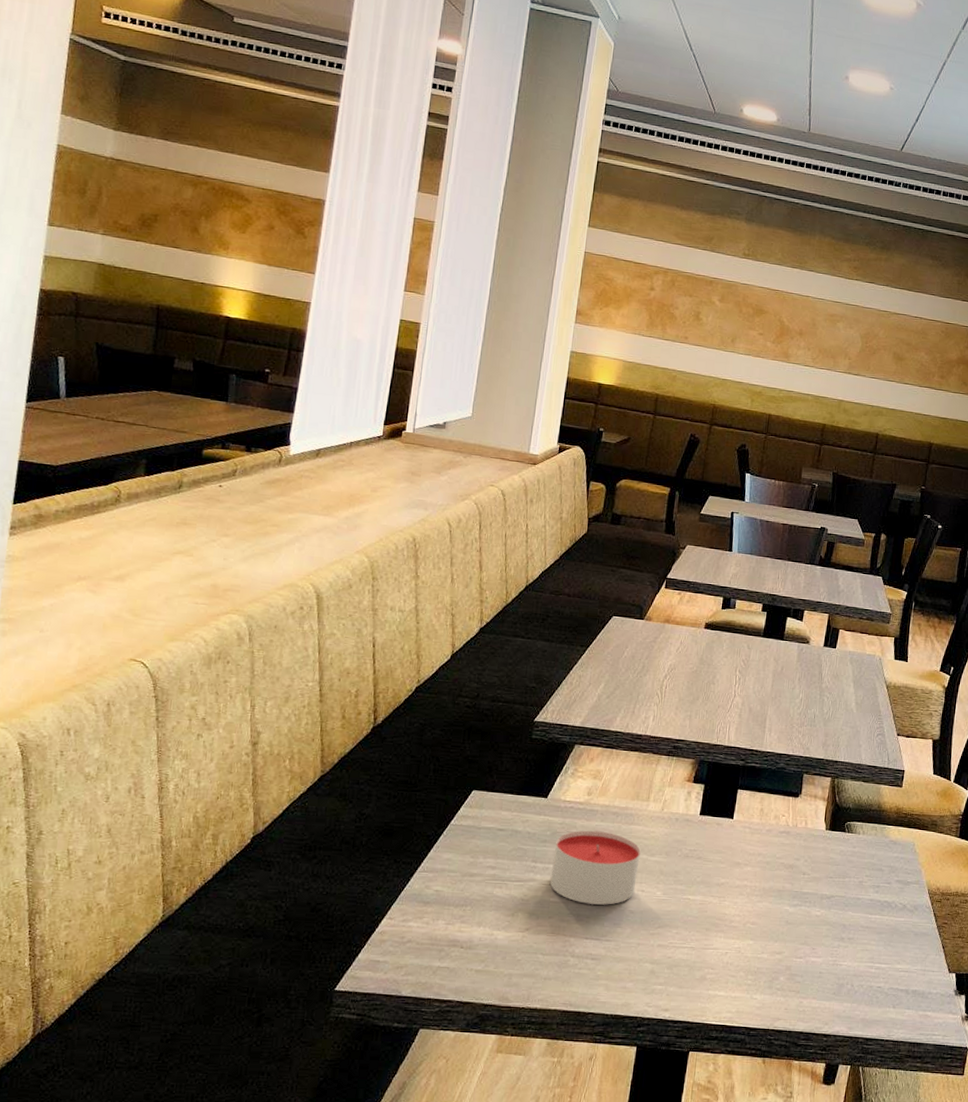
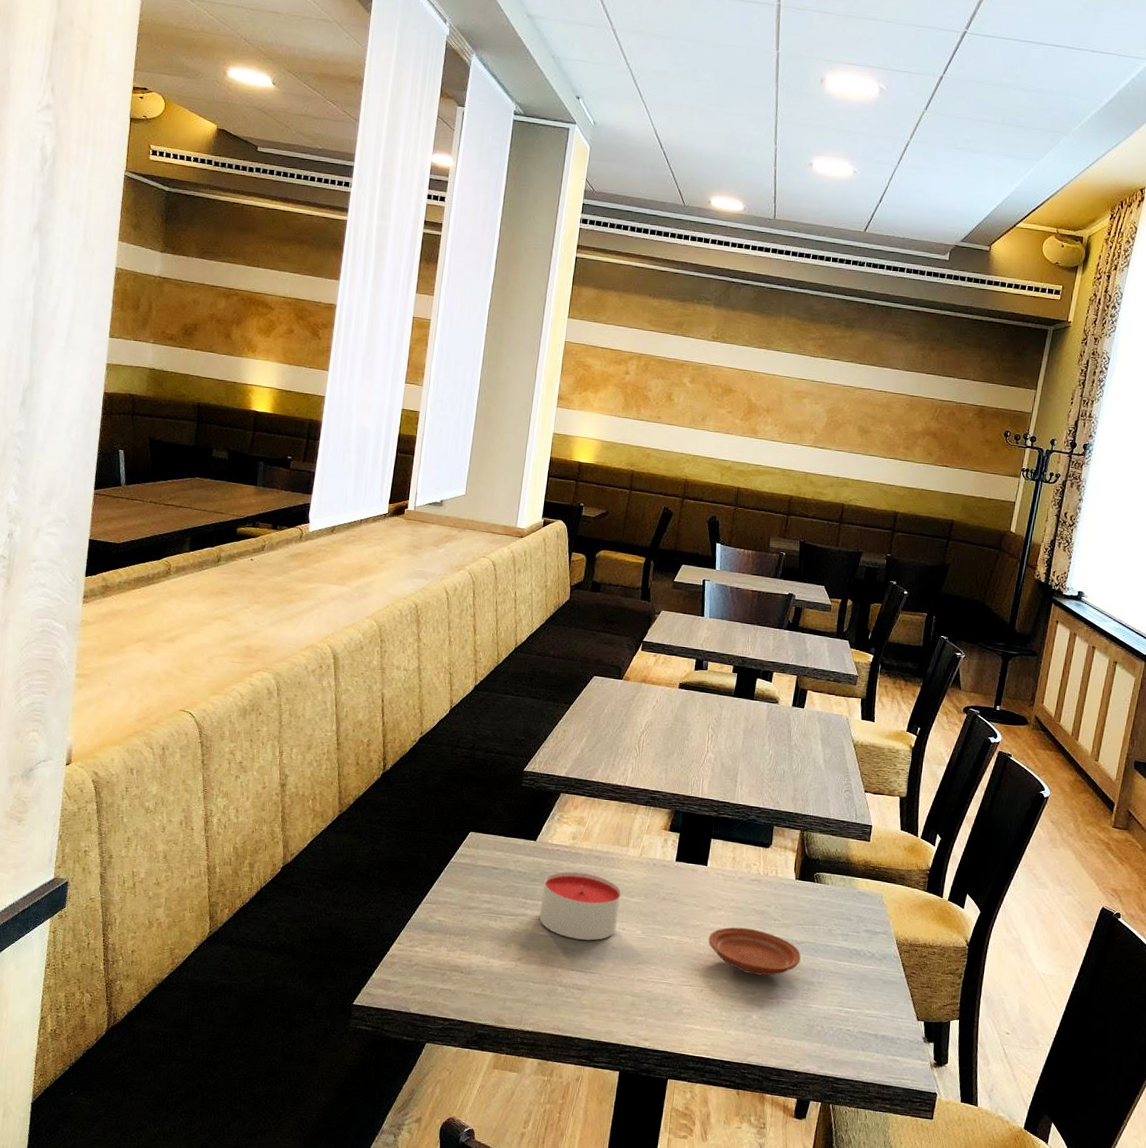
plate: none [734,883,831,934] -> present [708,927,801,976]

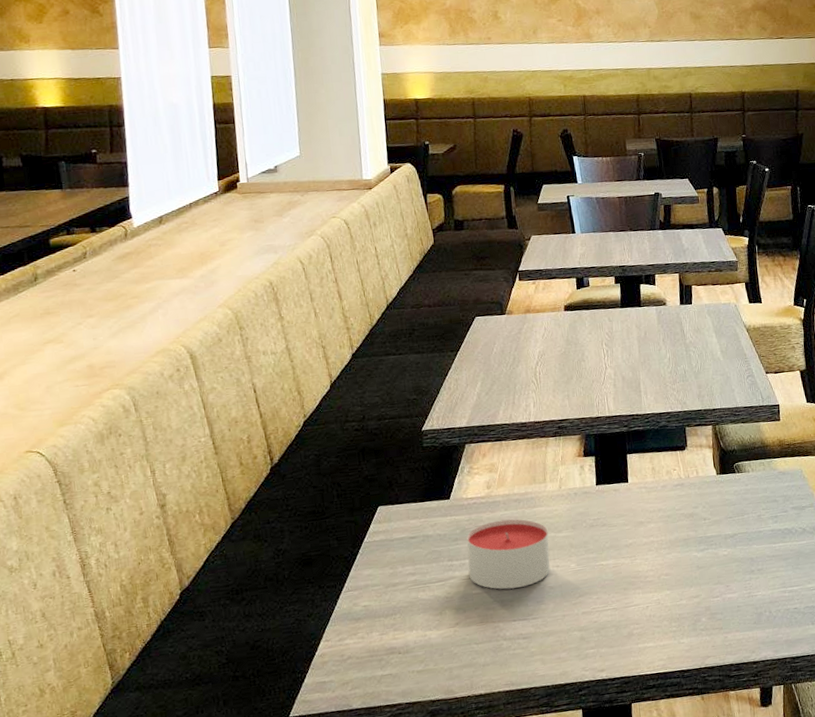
plate: present [708,927,801,976] -> none [643,533,737,579]

